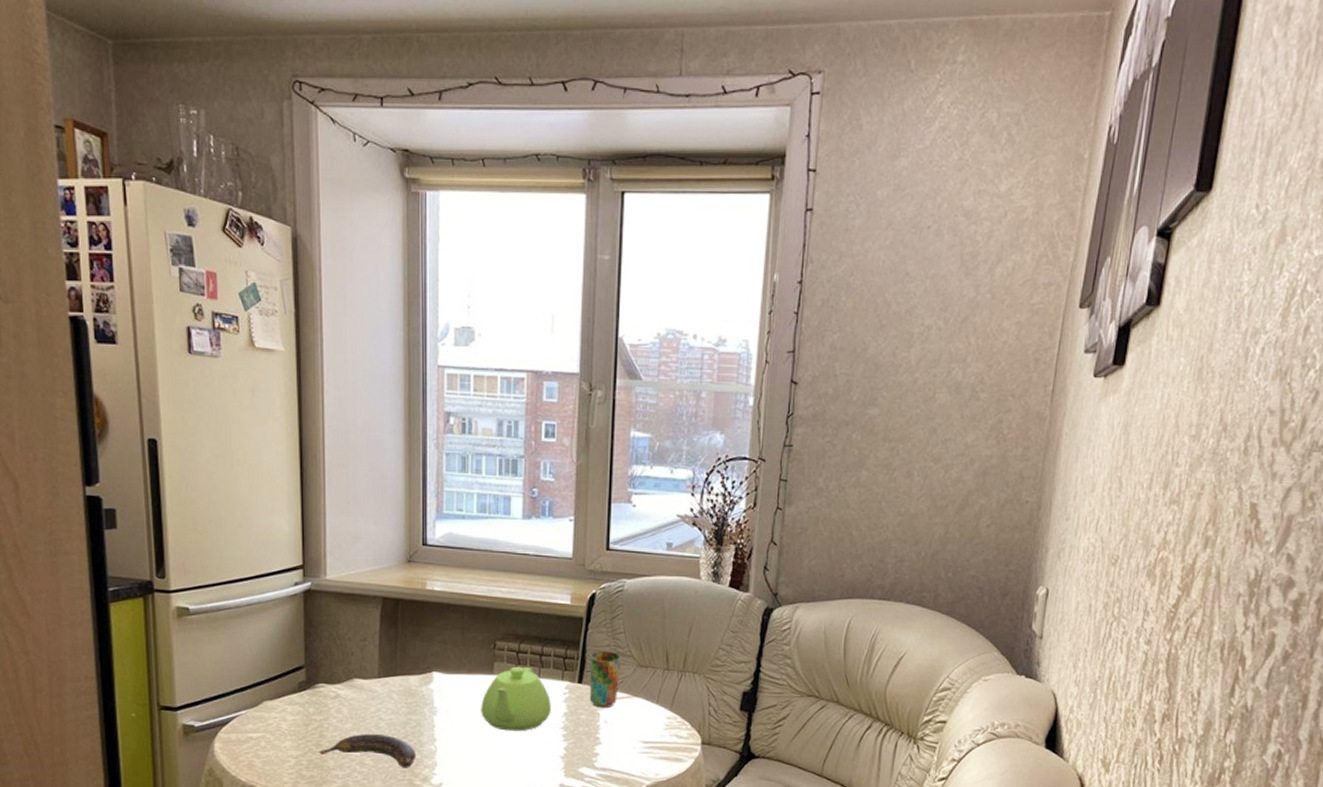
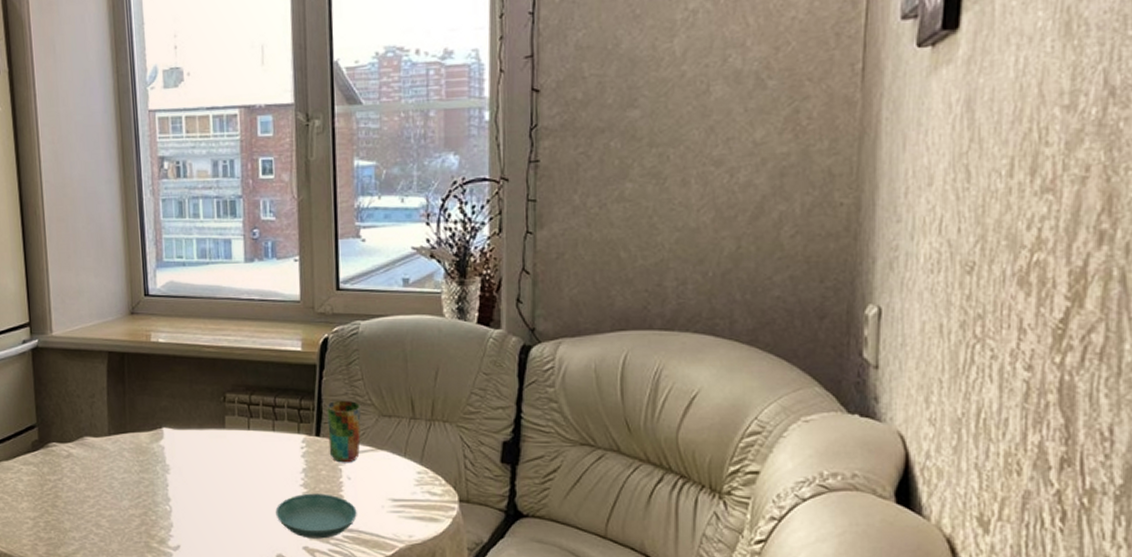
banana: present [318,733,416,768] -> none [54,493,151,530]
teapot: present [481,666,551,731] -> none [214,419,289,489]
saucer: none [536,735,611,777] -> present [275,493,357,539]

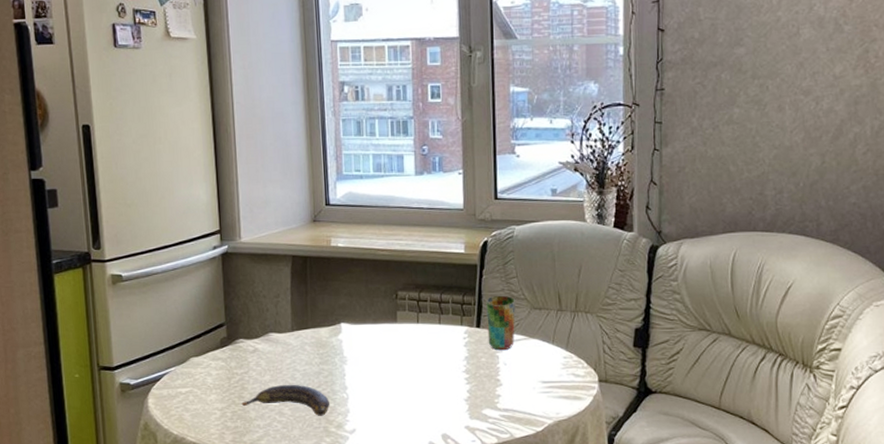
banana: none [54,493,151,530] -> present [240,384,329,416]
saucer: present [275,493,357,539] -> none [441,378,512,419]

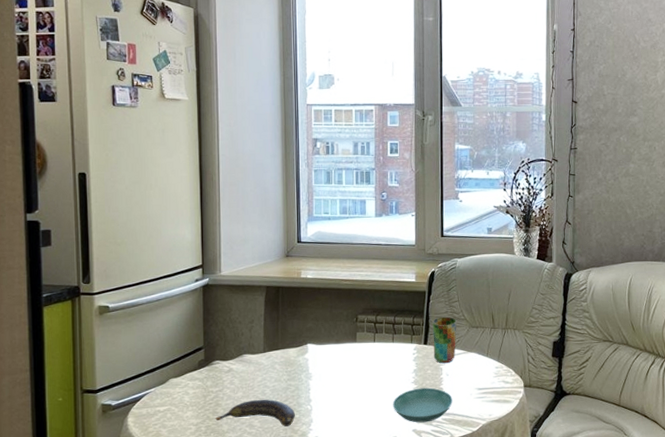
saucer: none [441,378,512,419] -> present [393,387,453,423]

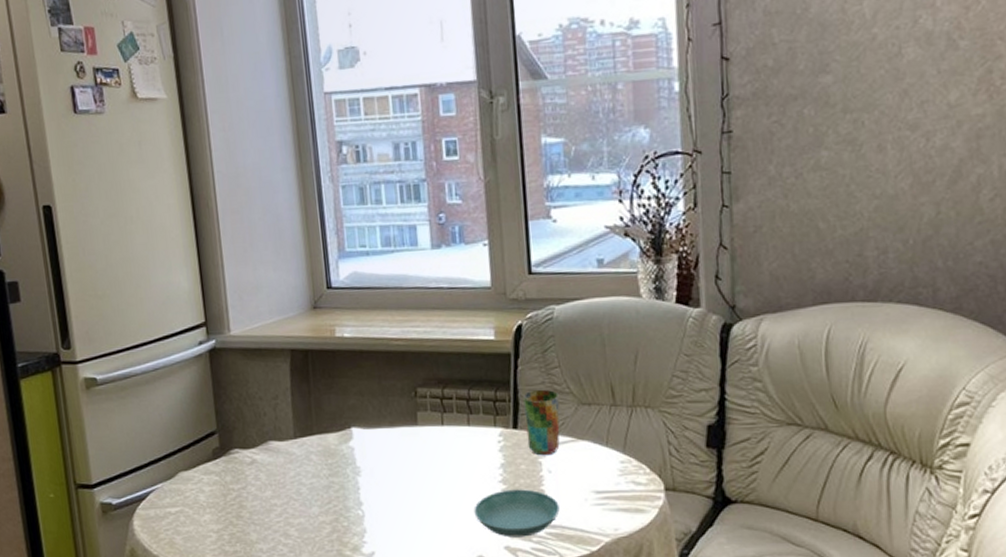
banana: present [214,399,295,427] -> none [239,500,343,537]

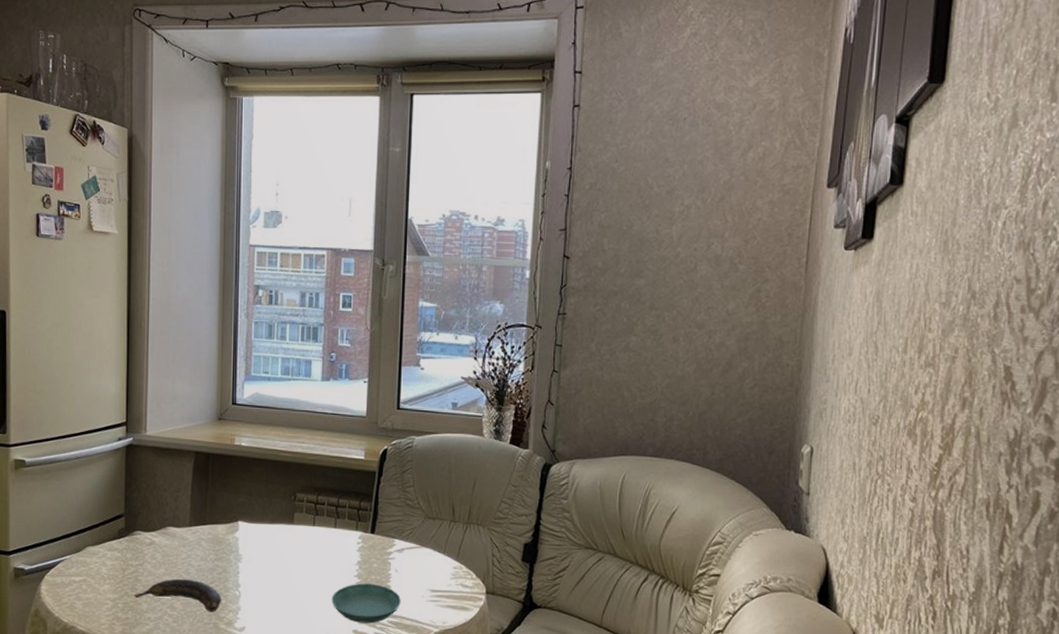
banana: none [239,500,343,537] -> present [133,578,221,612]
cup: present [523,389,560,456] -> none [381,503,410,558]

